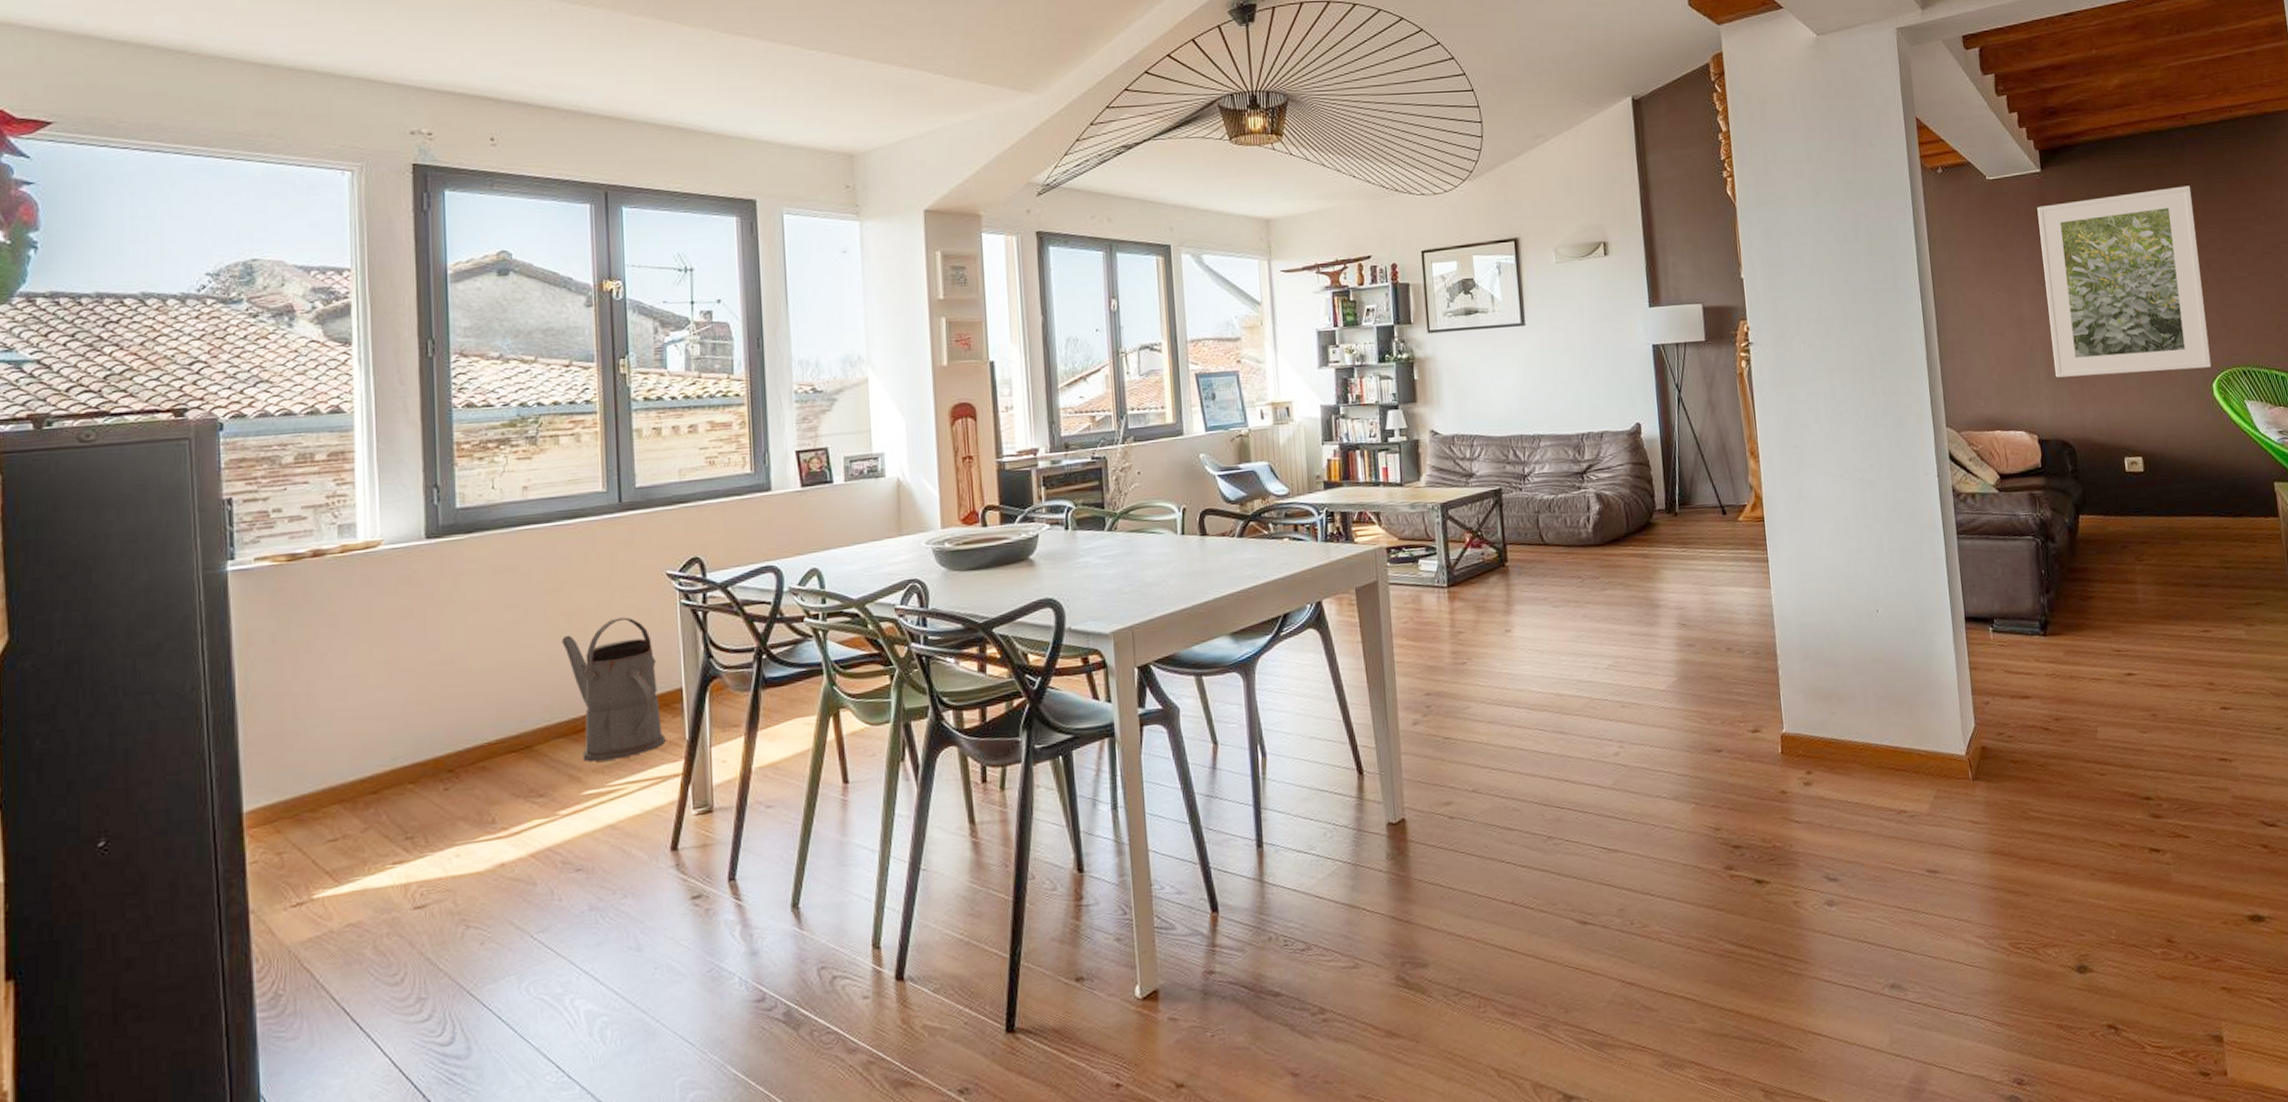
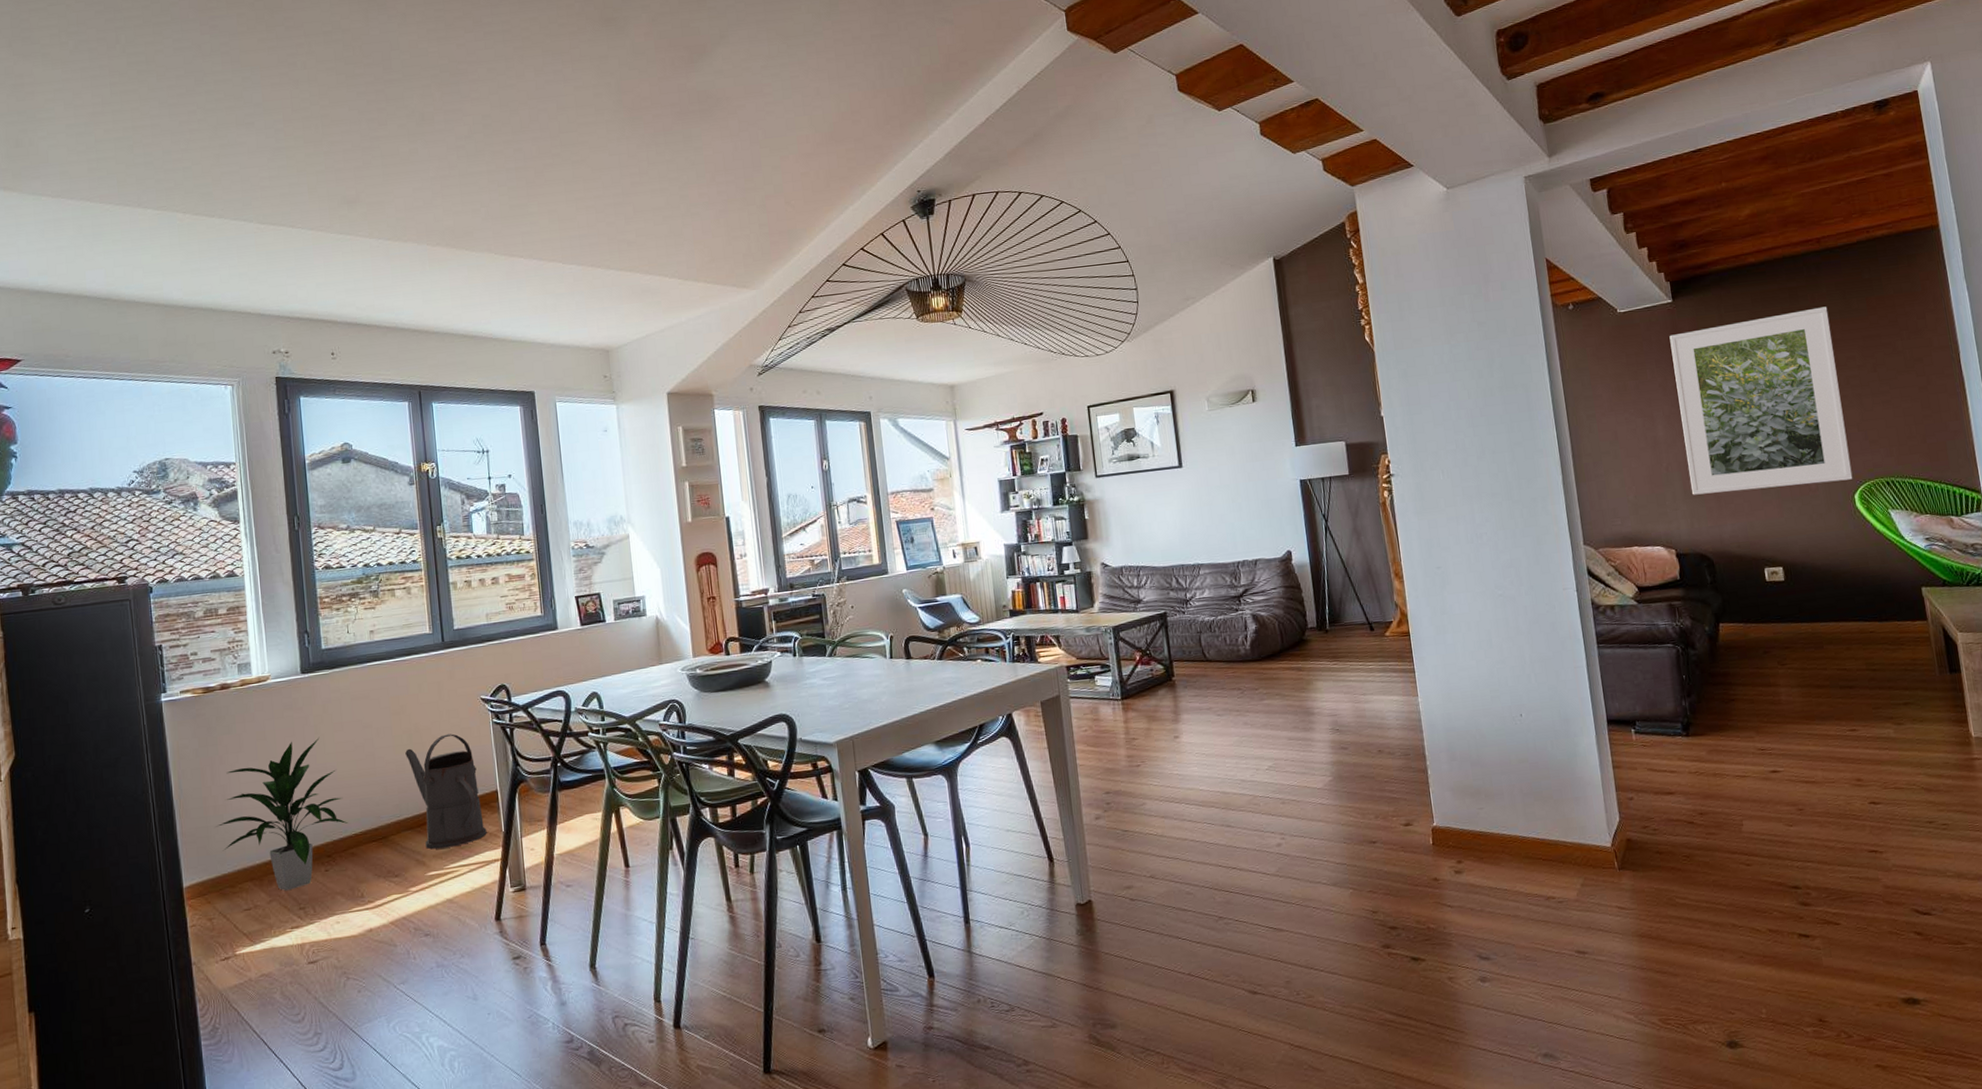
indoor plant: none [294,619,480,816] -> present [216,736,349,891]

